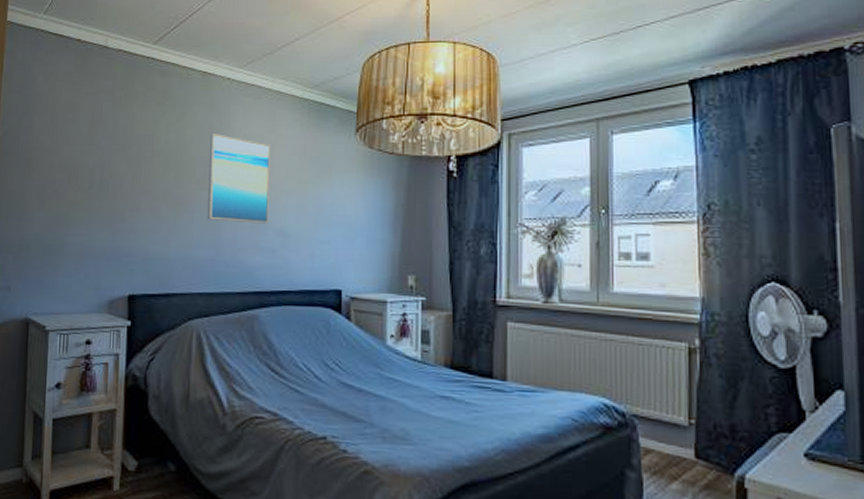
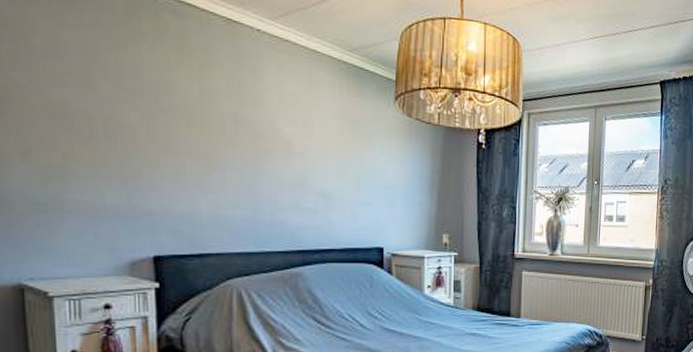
wall art: present [206,134,271,224] -> none [239,88,309,185]

